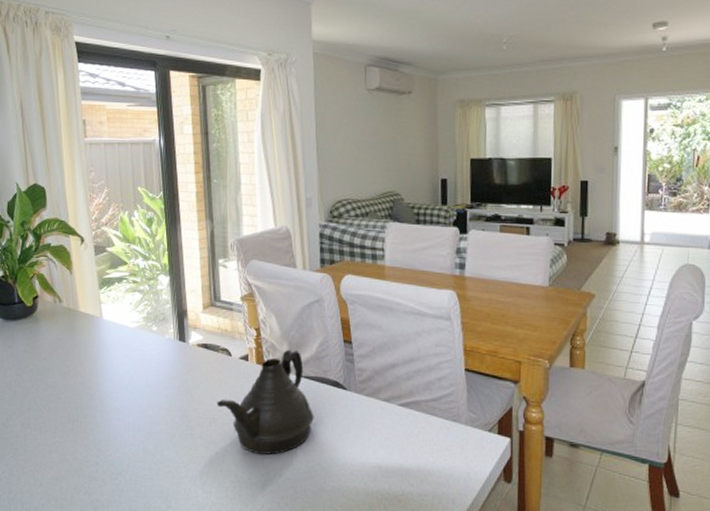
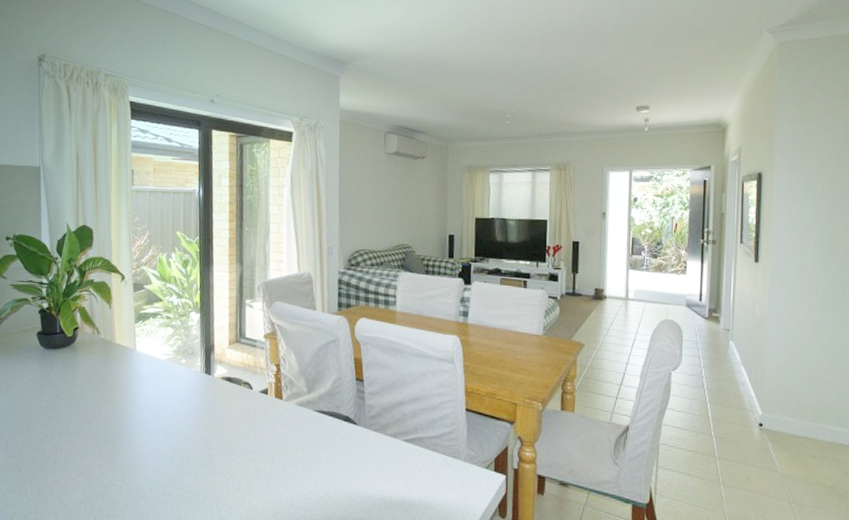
teapot: present [217,349,314,455] -> none [236,385,326,484]

